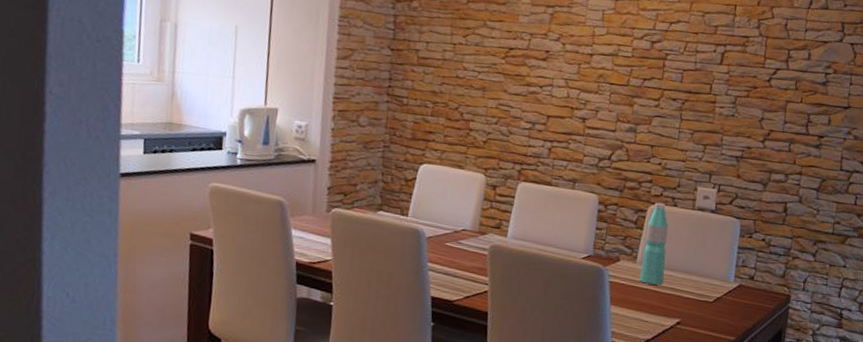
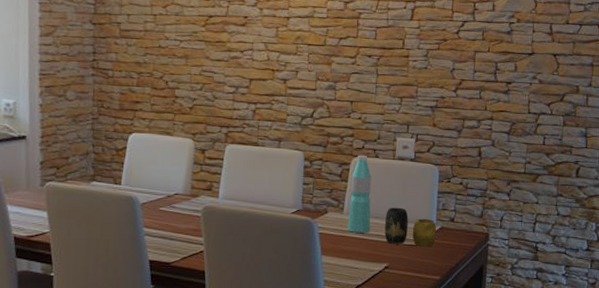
vase: none [678,259,735,305] -> present [384,207,437,247]

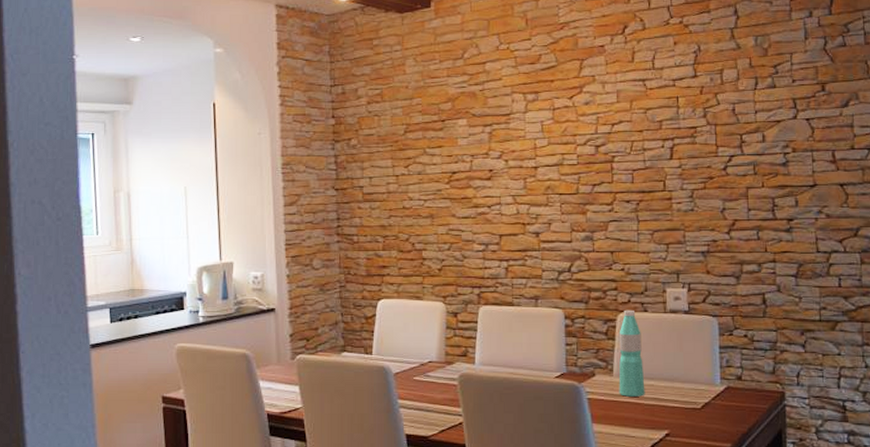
vase: present [384,207,437,247] -> none [661,366,723,411]

